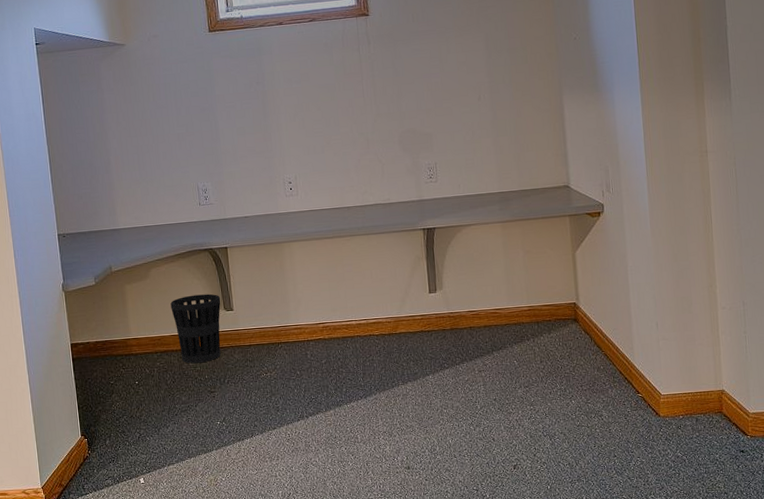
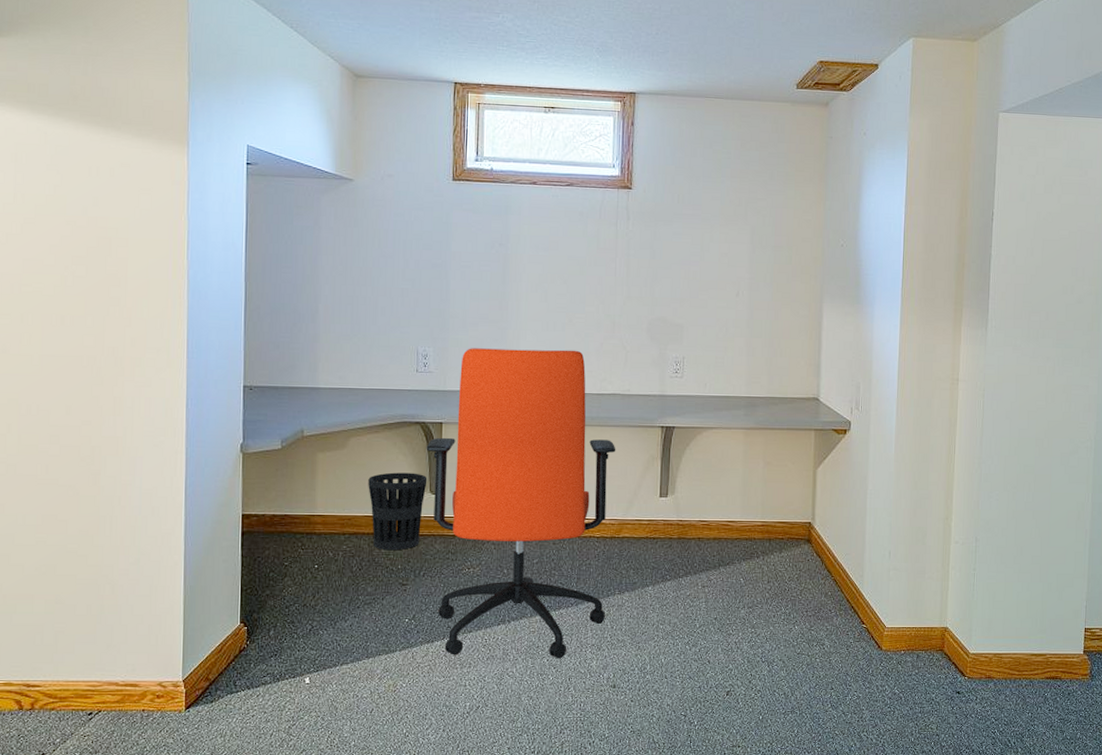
office chair: none [216,168,393,451] -> present [426,348,616,659]

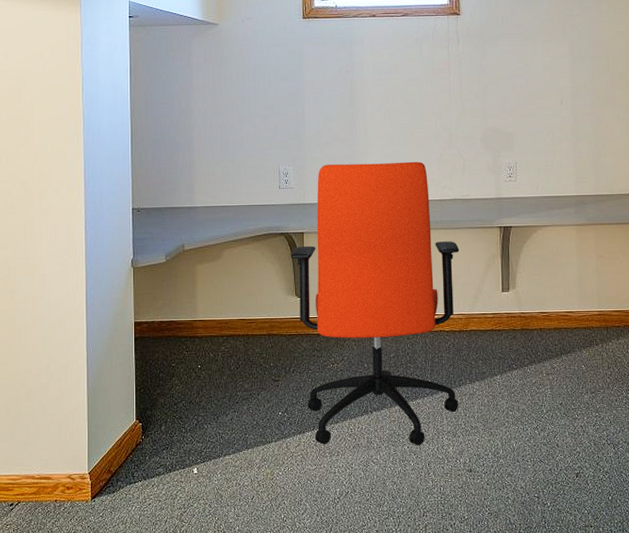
wastebasket: present [368,472,428,551] -> none [241,279,293,350]

